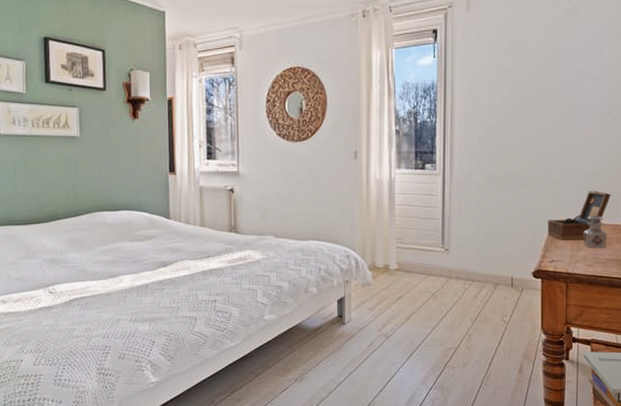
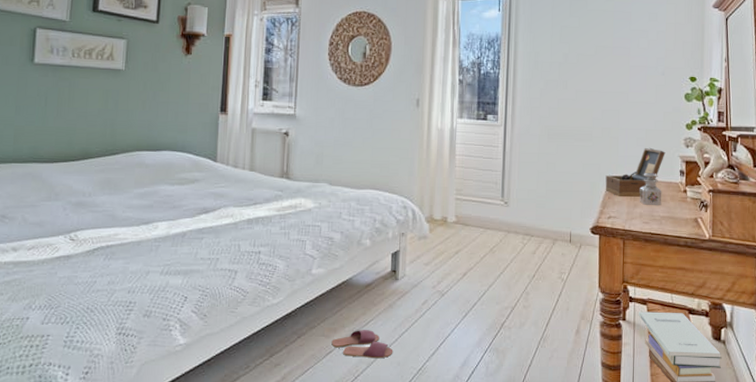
slippers: none [286,370,344,395] -> present [331,330,393,359]

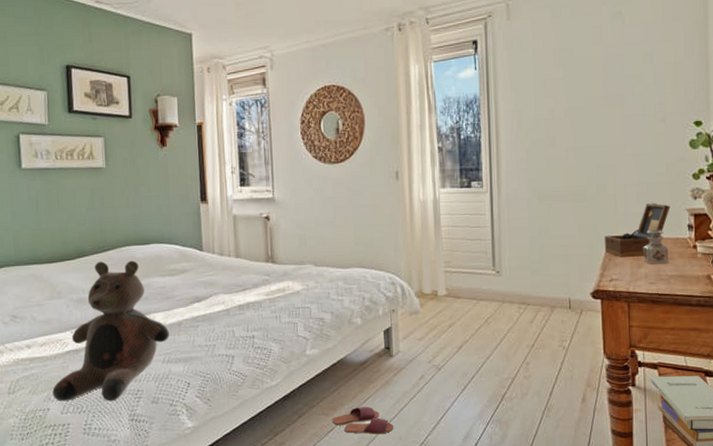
teddy bear: none [34,165,171,313] -> present [52,260,170,402]

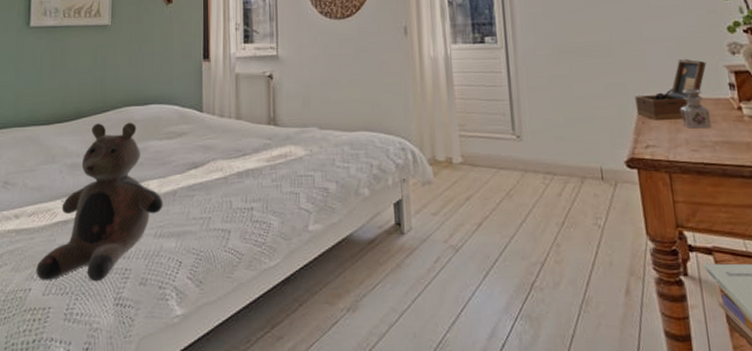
slippers: present [332,407,394,435] -> none [336,295,407,330]

